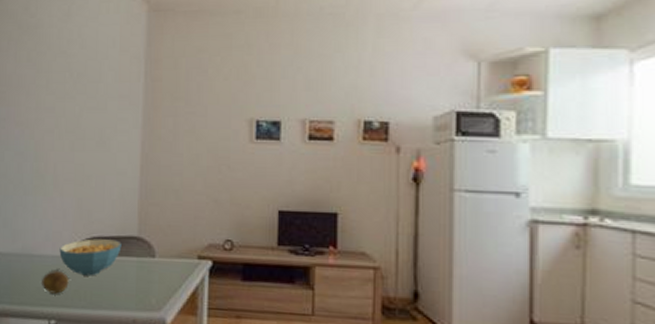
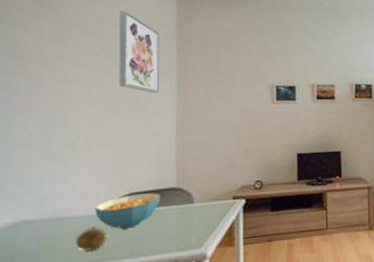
wall art: none [86,31,127,125] -> present [118,11,160,93]

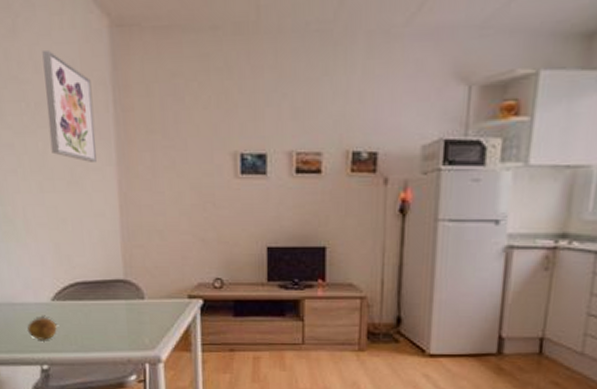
cereal bowl: present [95,193,161,229] -> none [42,284,108,321]

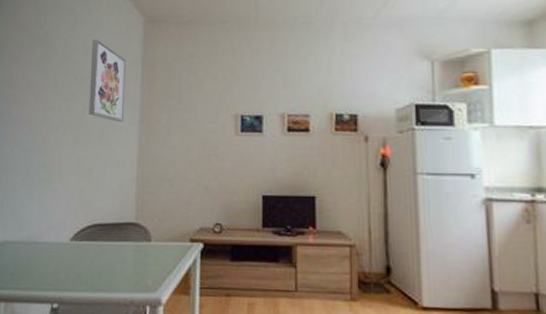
fruit: present [28,318,57,340] -> none [46,257,71,279]

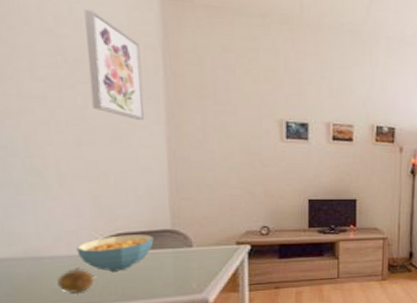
fruit: none [46,257,71,279] -> present [58,270,94,293]
cereal bowl: none [62,226,120,261] -> present [76,234,154,272]

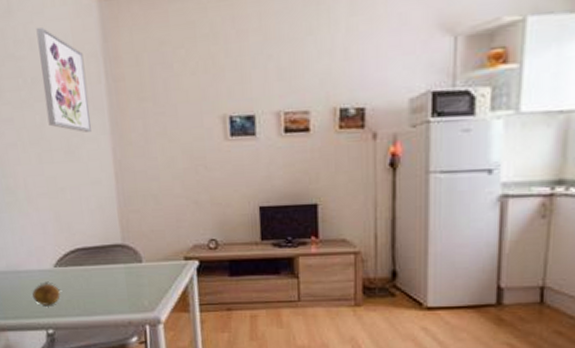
cereal bowl: present [76,234,154,272] -> none [45,249,108,286]

